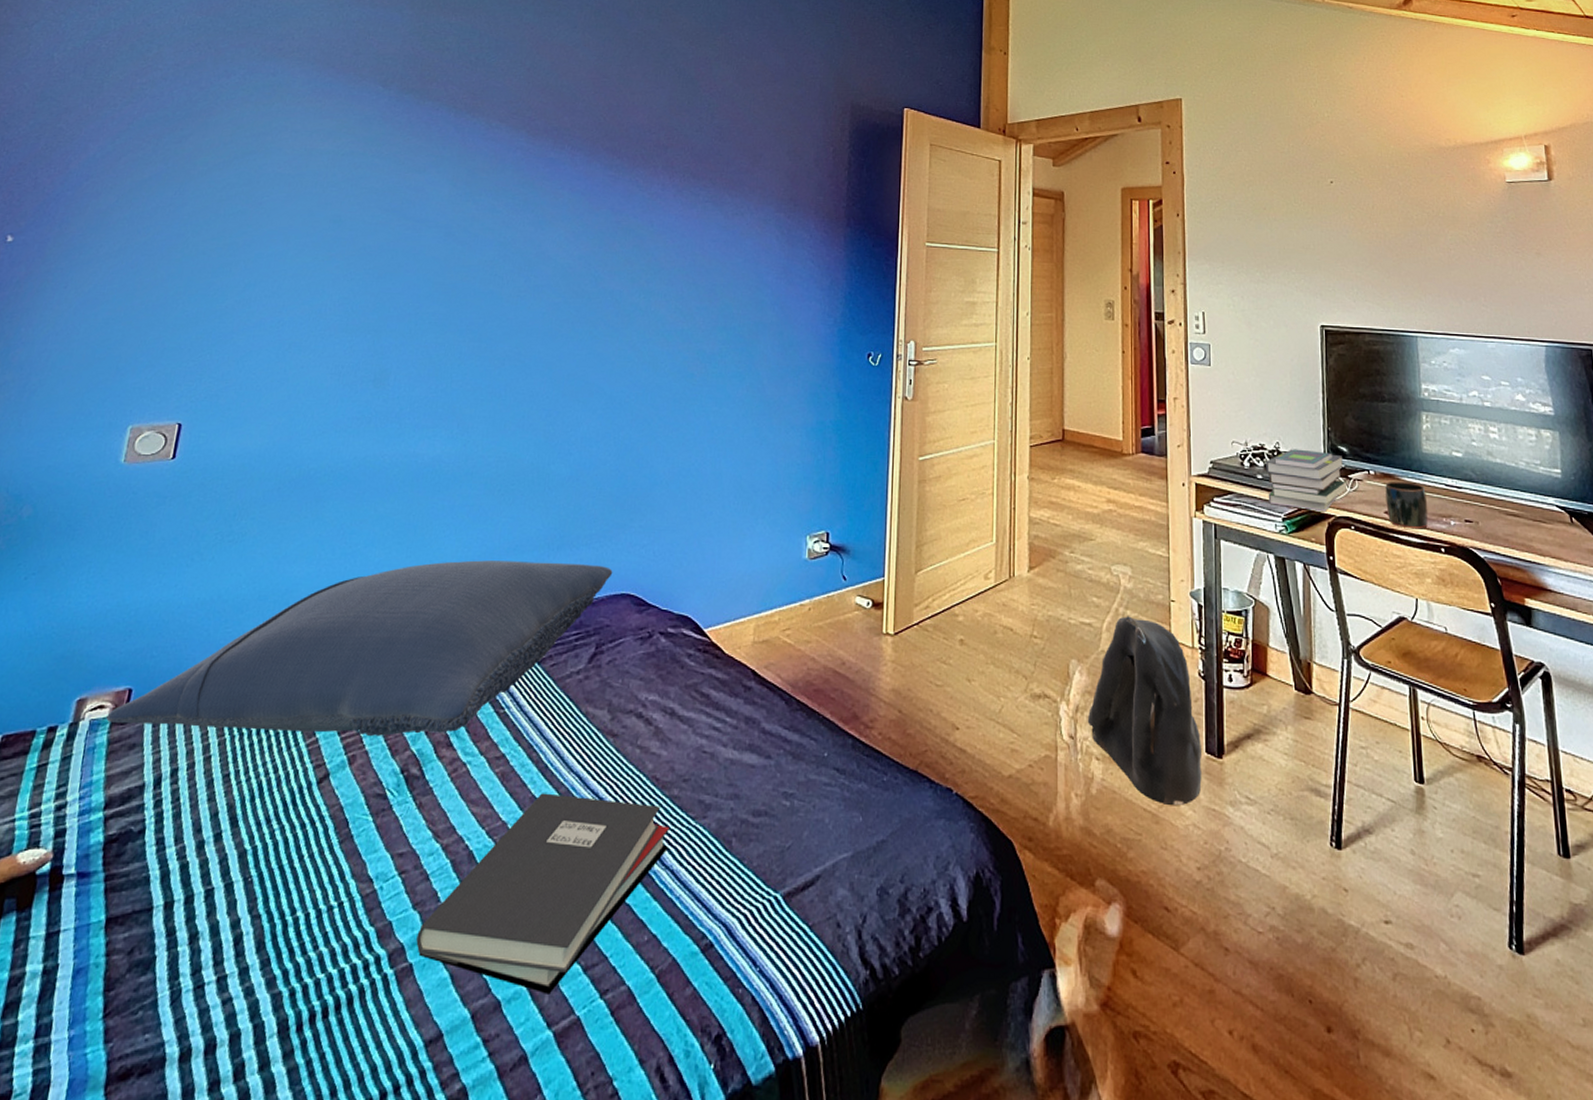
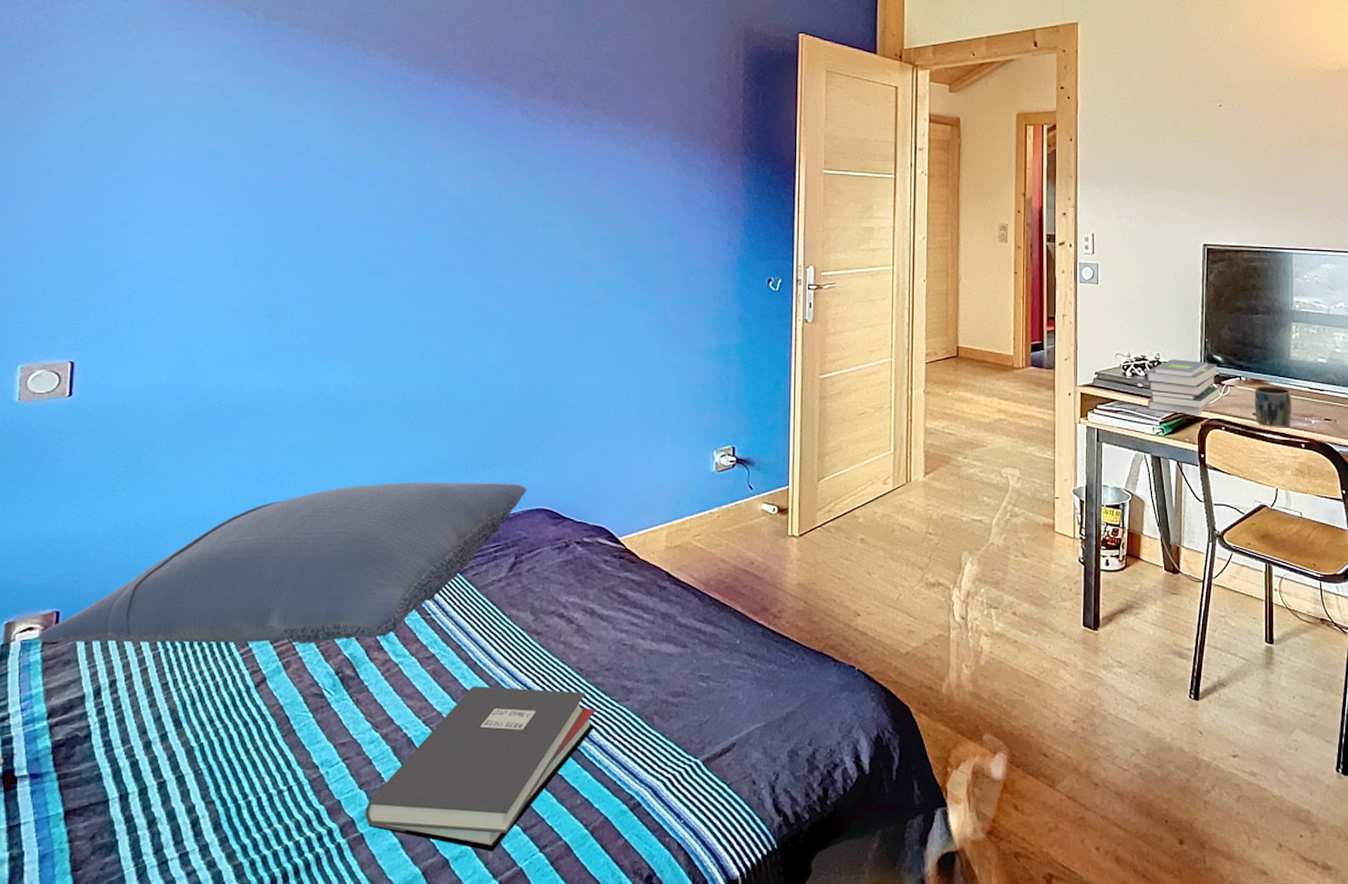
backpack: present [1087,616,1202,805] -> none [977,512,1079,671]

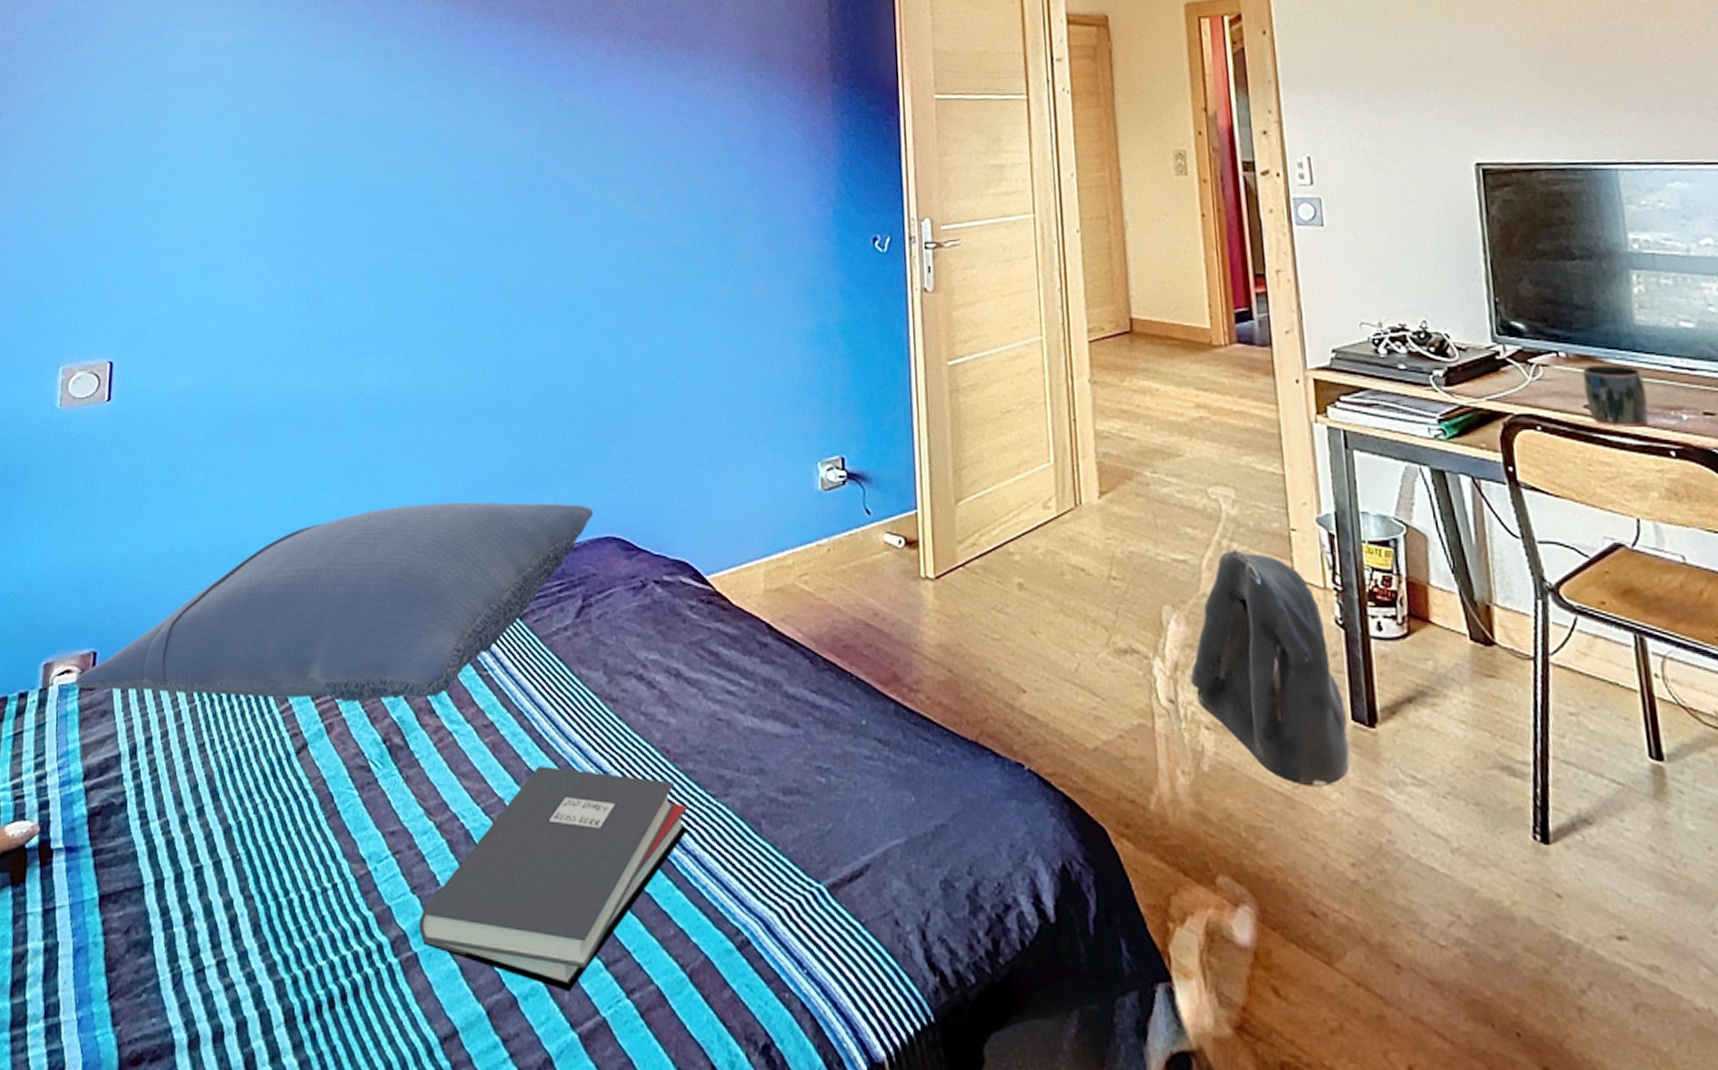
backpack: none [977,512,1079,671] -> present [1190,550,1349,786]
books: present [1146,359,1219,415] -> none [1409,328,1526,409]

